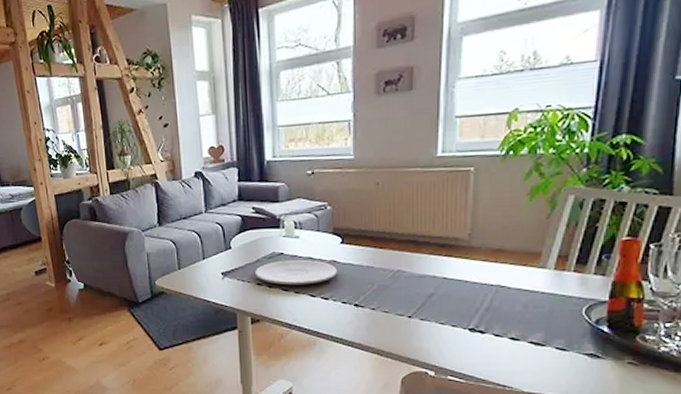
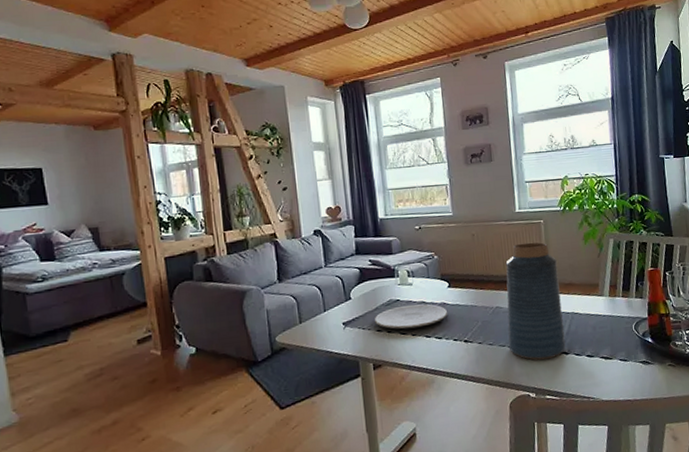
vase: none [407,195,487,337] -> present [505,242,566,360]

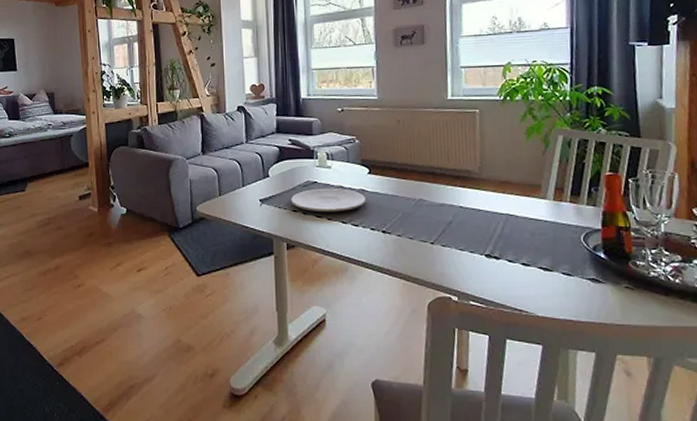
vase: present [505,242,566,360] -> none [430,133,497,262]

